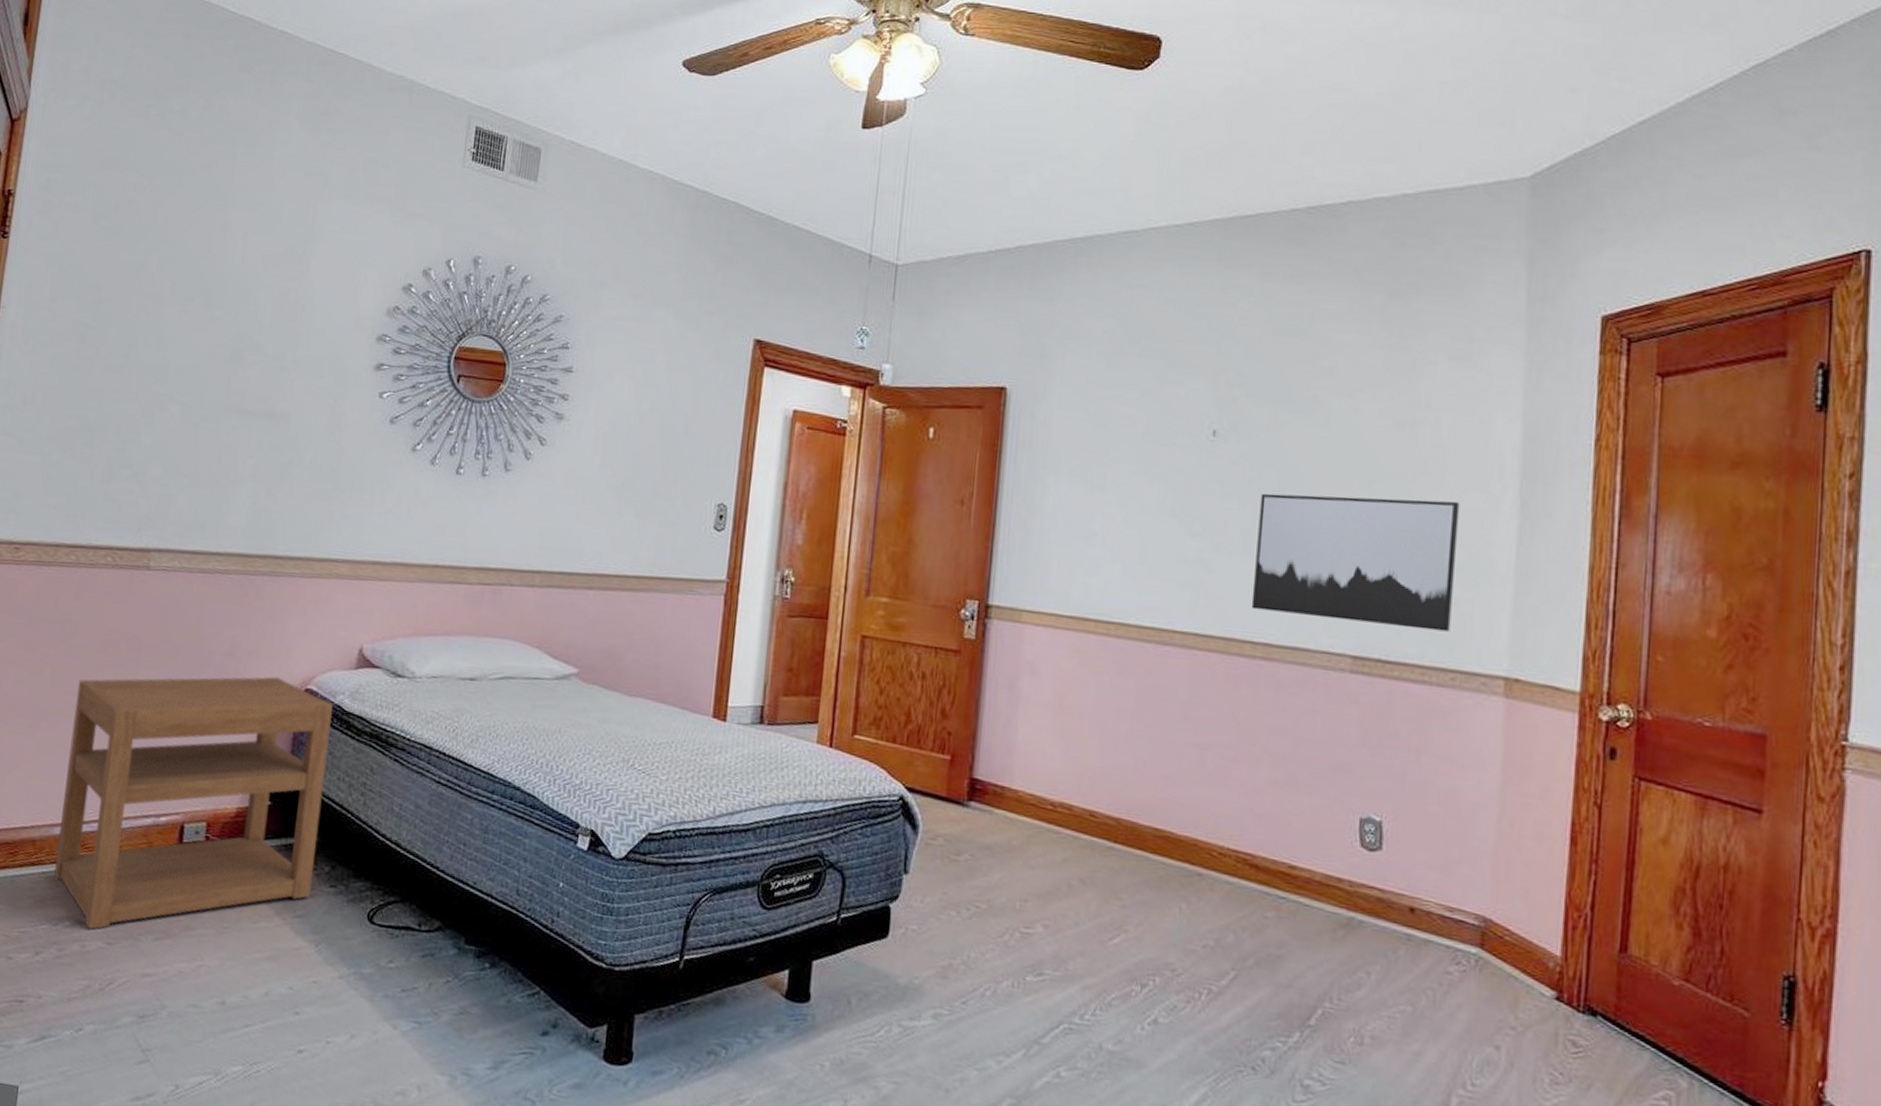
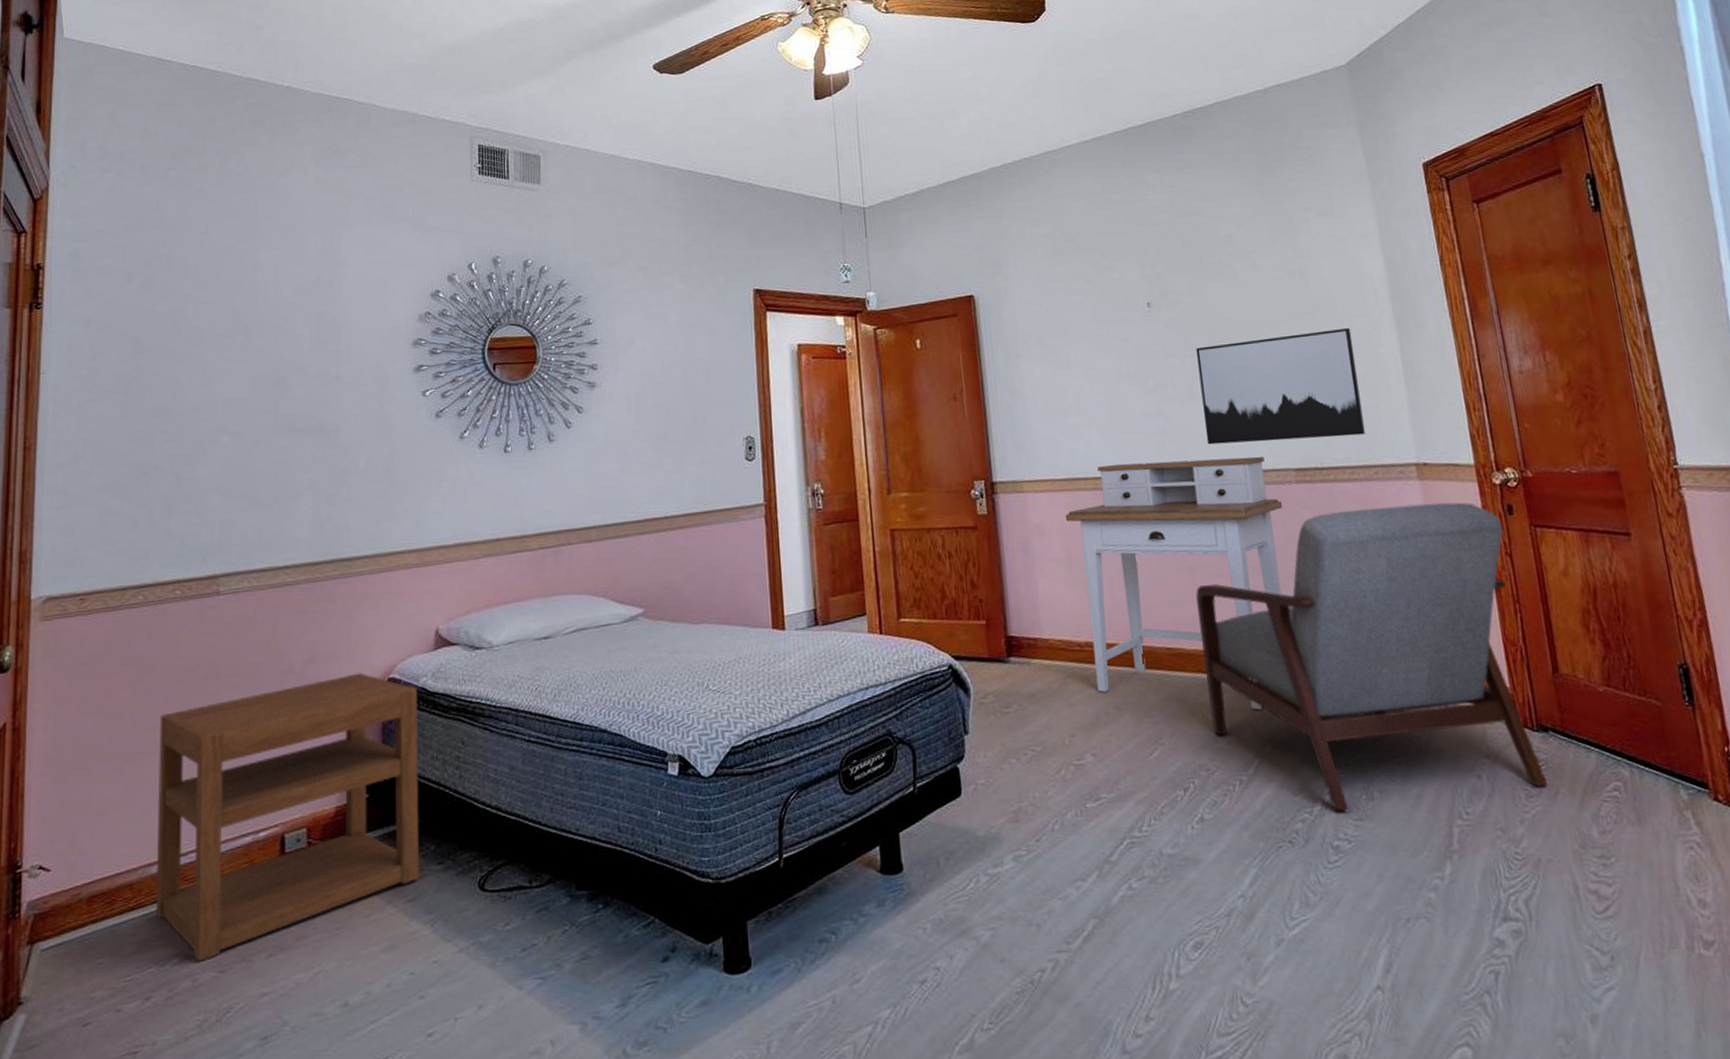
desk: none [1064,610,1327,919] -> present [1066,456,1282,711]
chair: none [1189,714,1599,1077] -> present [1196,502,1549,811]

